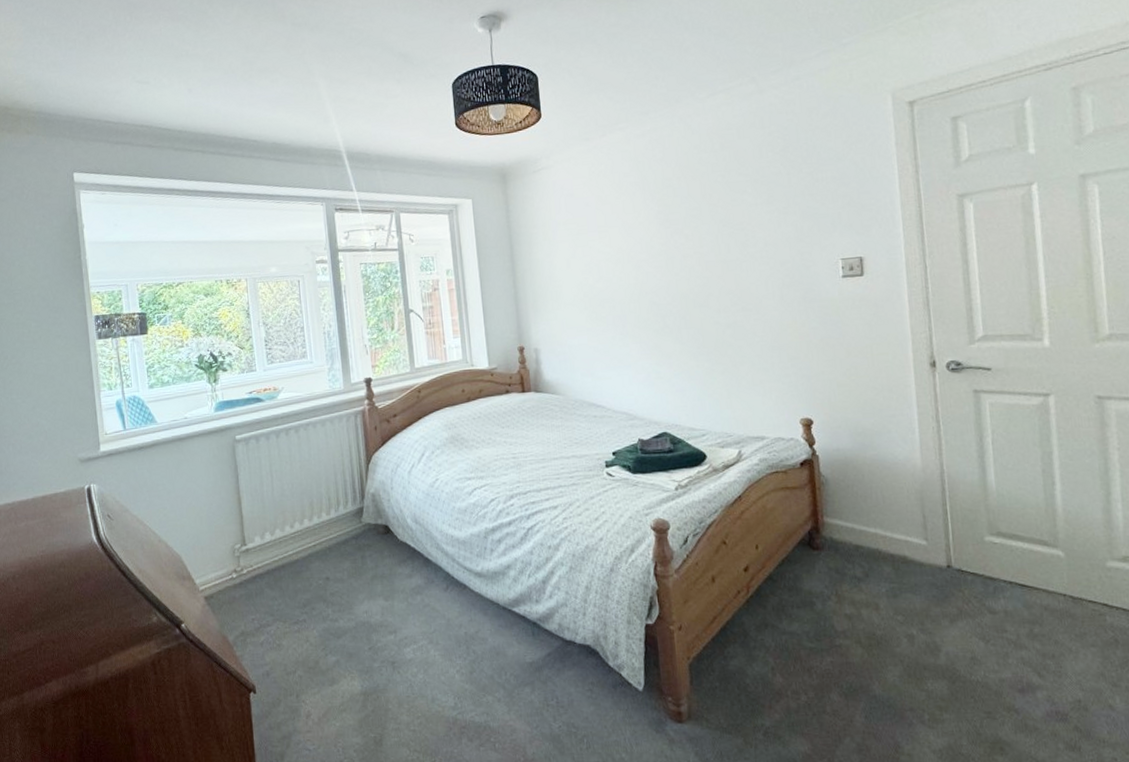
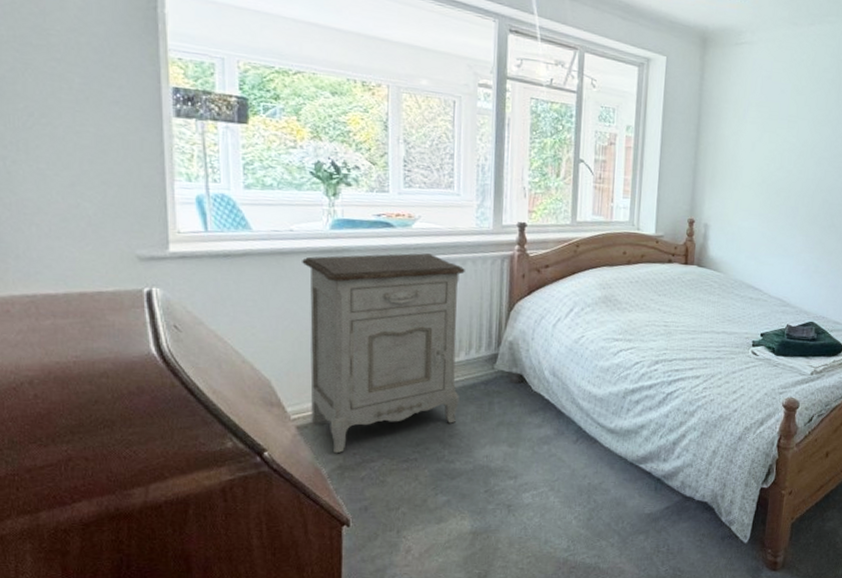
nightstand: none [196,420,335,621] -> present [302,253,465,454]

